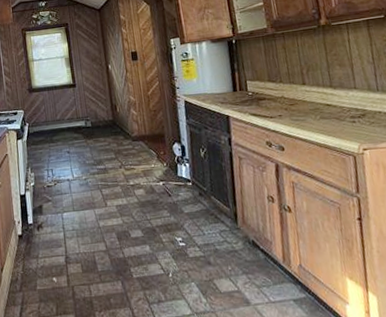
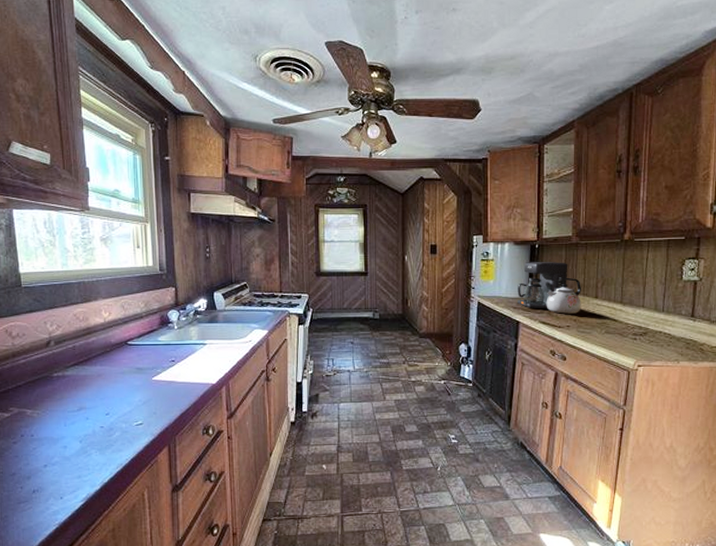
coffee maker: none [221,53,271,102] -> present [517,262,568,308]
kettle: none [252,67,290,104] -> present [546,277,581,314]

